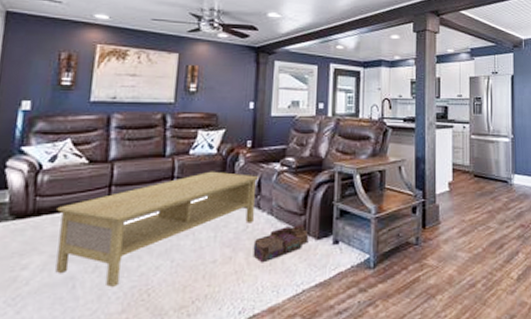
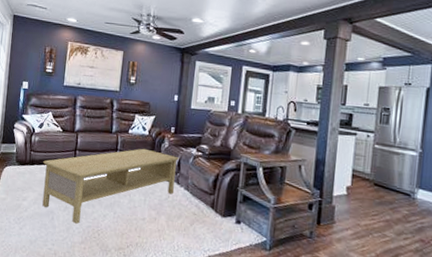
architectural model: present [253,223,309,263] -> none [172,201,216,228]

